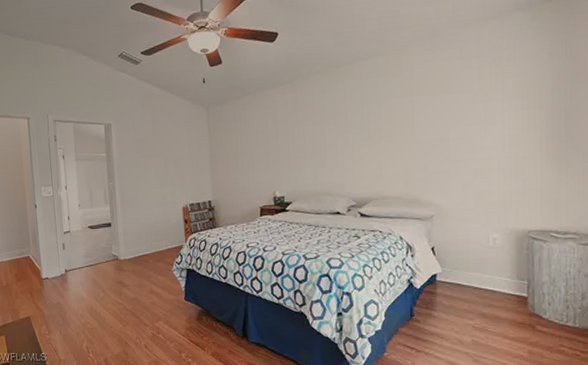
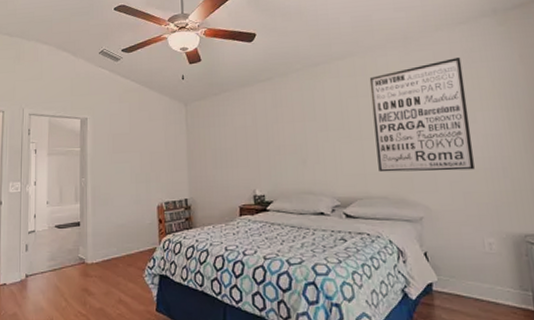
wall art: none [392,56,489,174] -> present [369,58,475,173]

